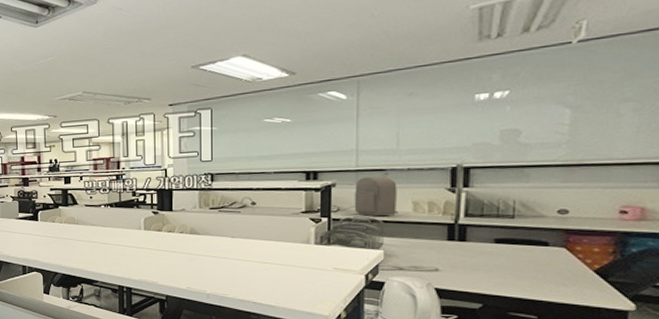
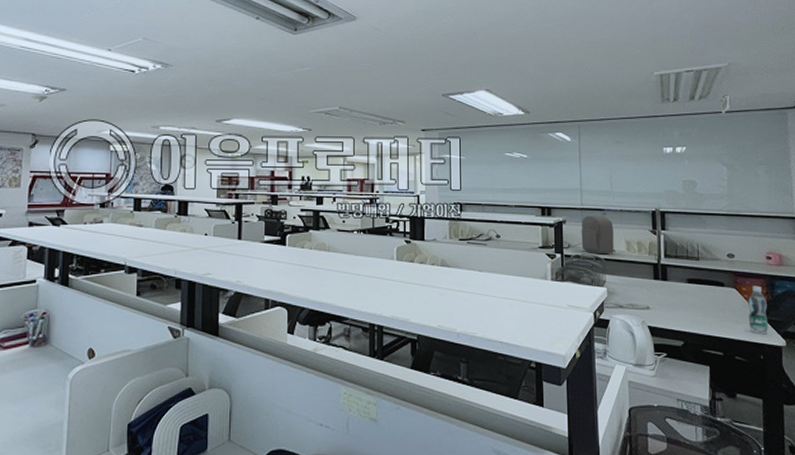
bottle: none [580,244,613,298] -> present [748,285,768,335]

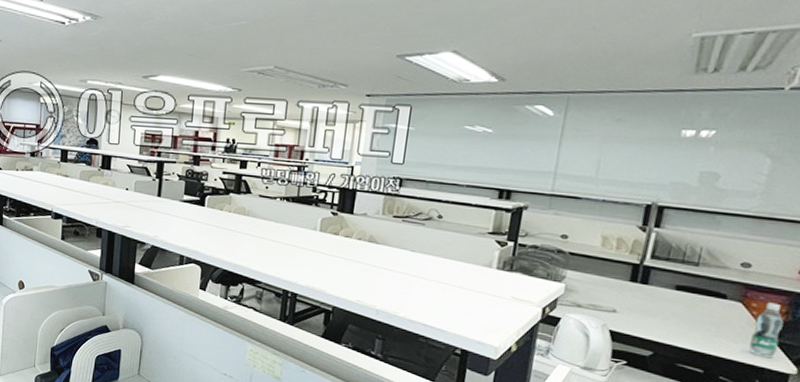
backpack: present [581,212,615,254] -> none [542,200,590,249]

